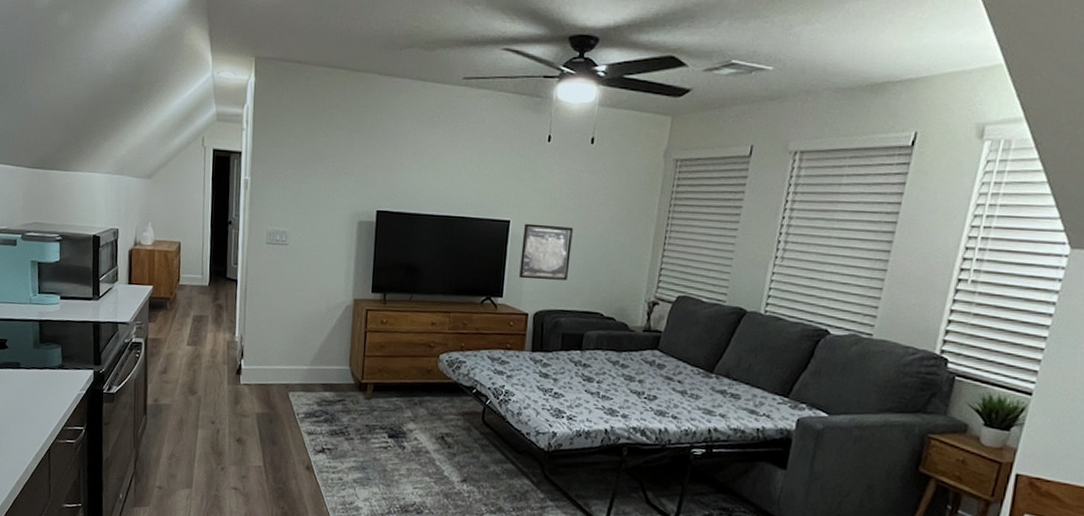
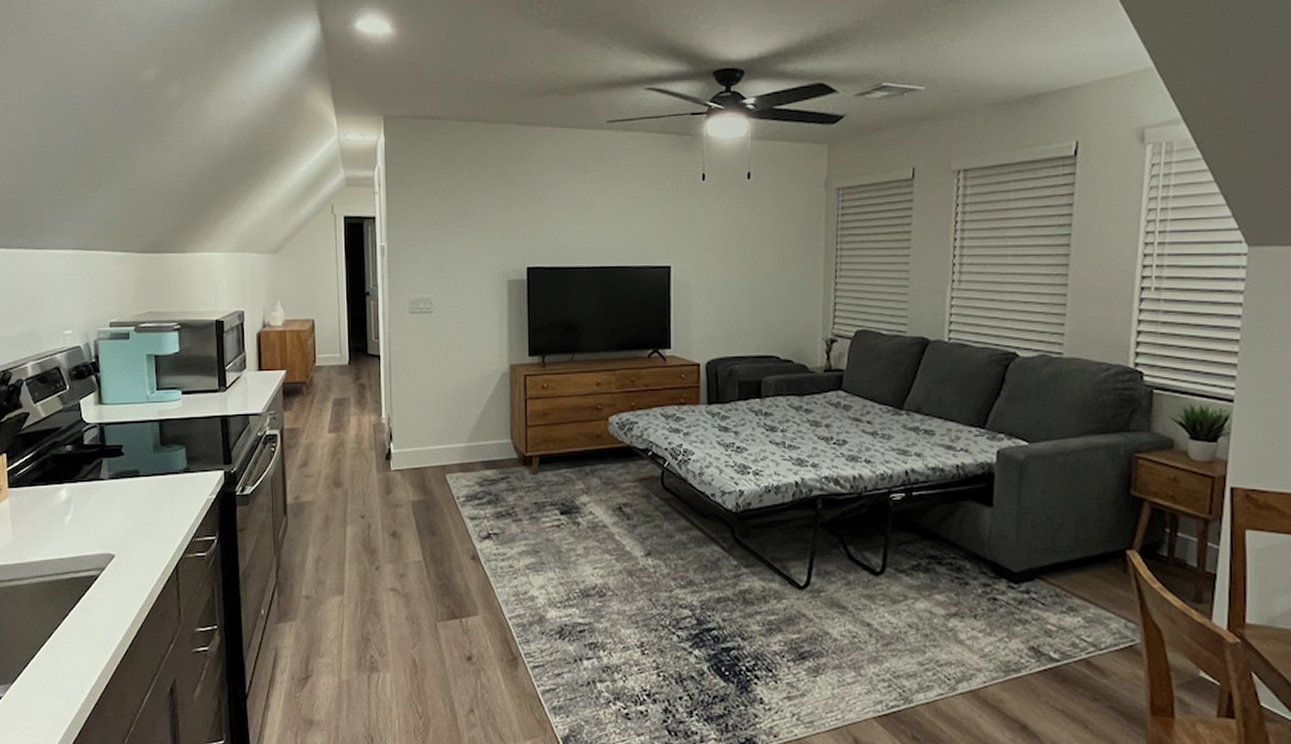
wall art: present [519,223,573,280] -> none [685,267,739,327]

